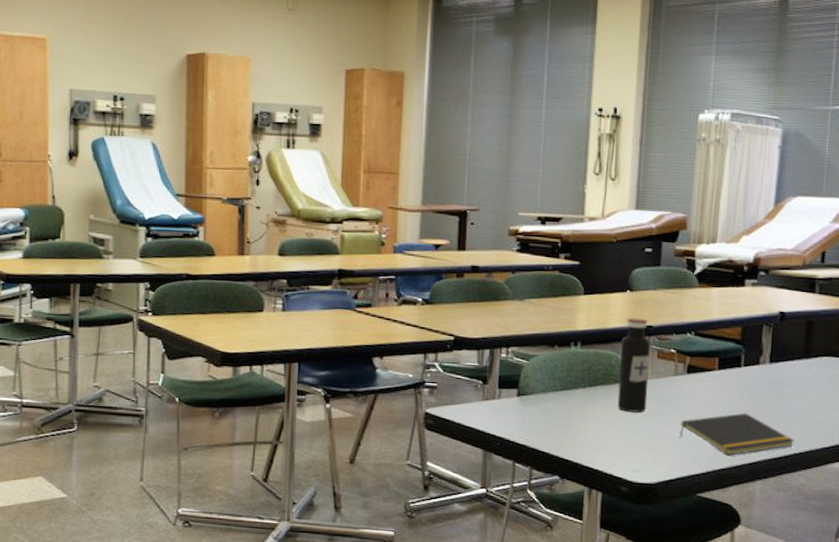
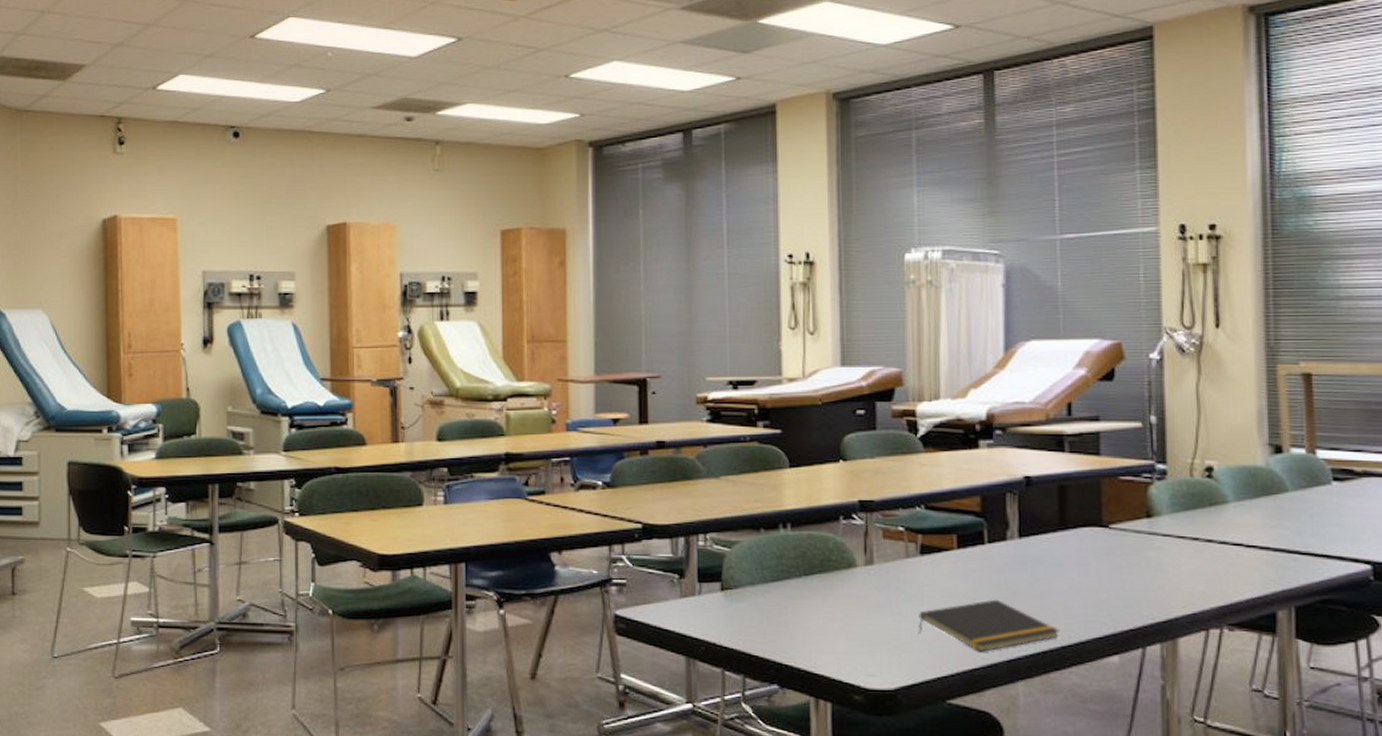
water bottle: present [617,318,650,412] -> none [838,492,876,604]

